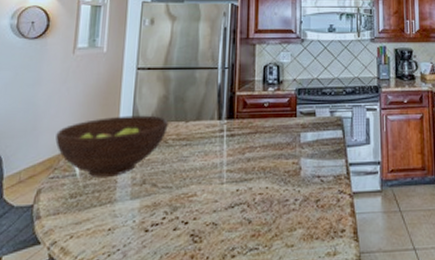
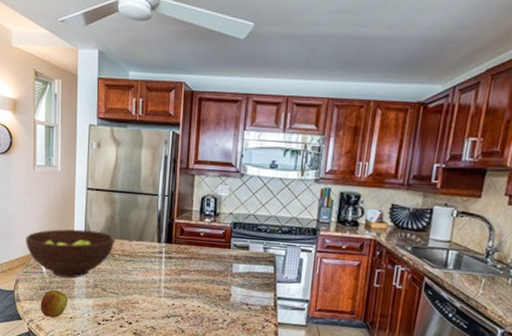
apple: none [68,194,106,234] -> present [40,289,67,318]

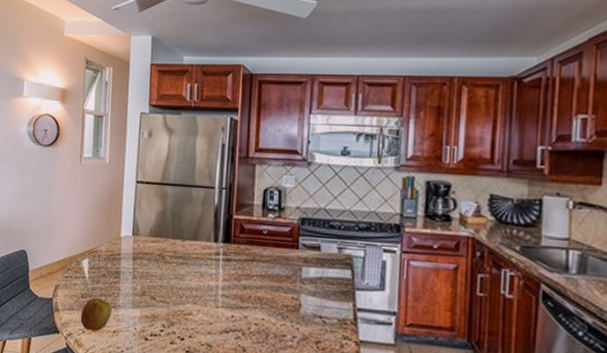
fruit bowl: present [26,229,115,278] -> none [68,227,166,284]

